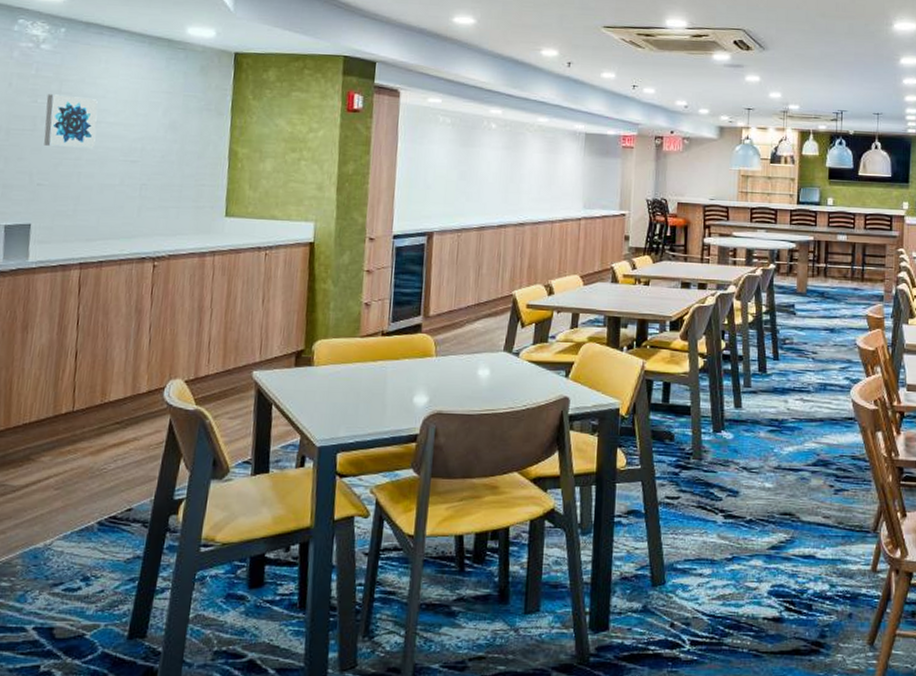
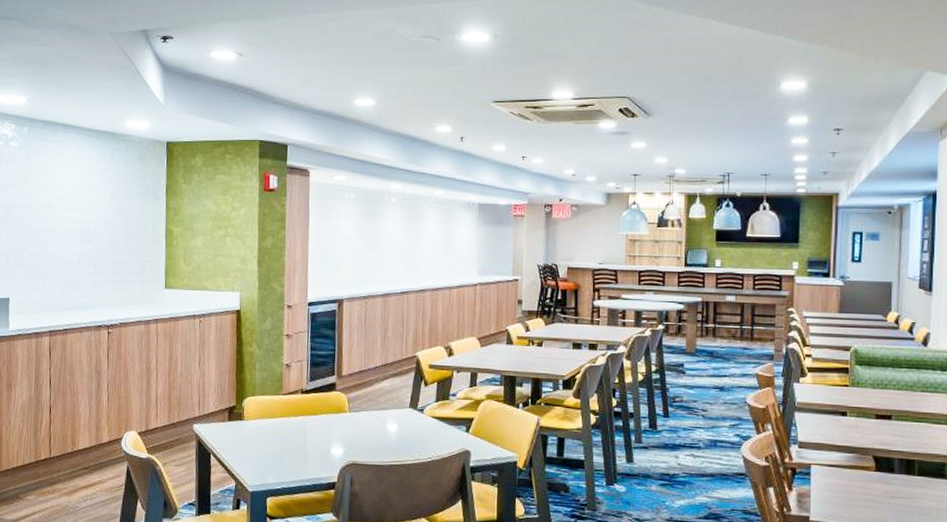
wall art: present [44,94,98,149] -> none [16,185,57,232]

